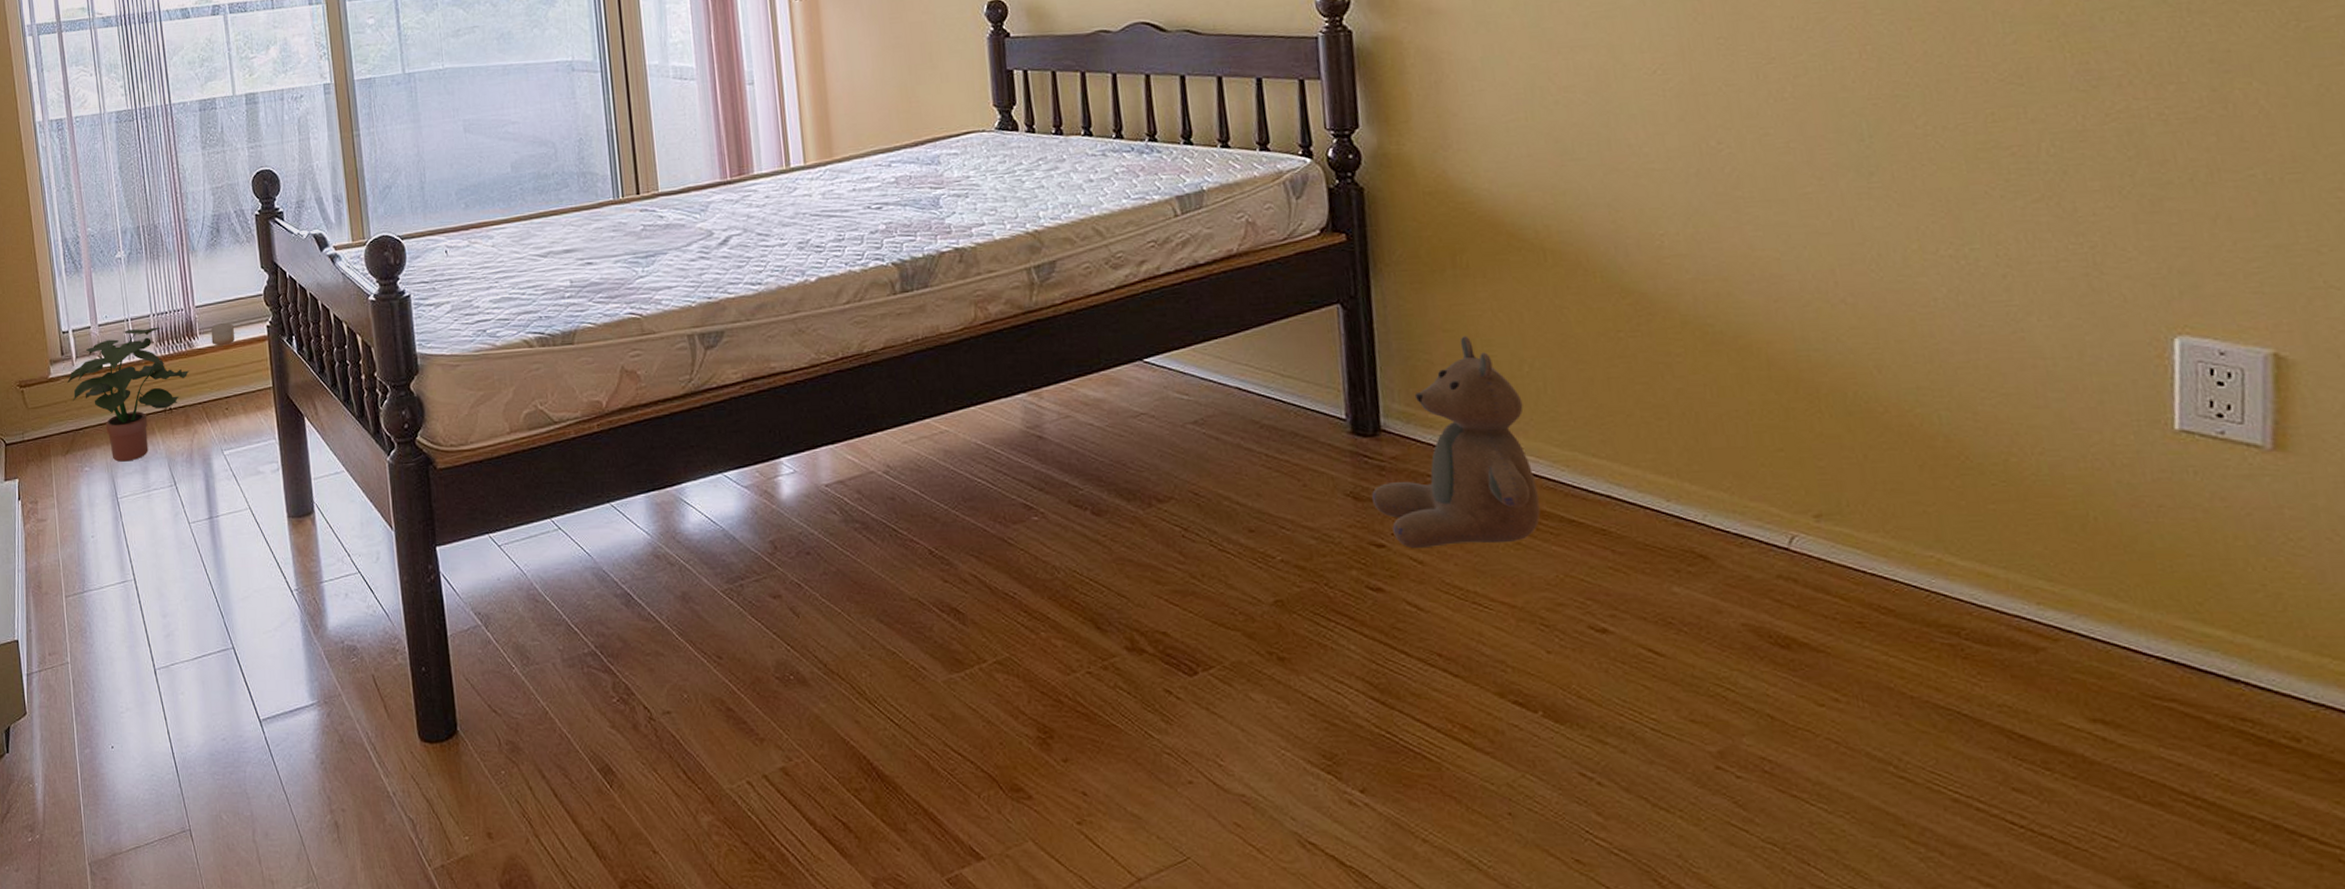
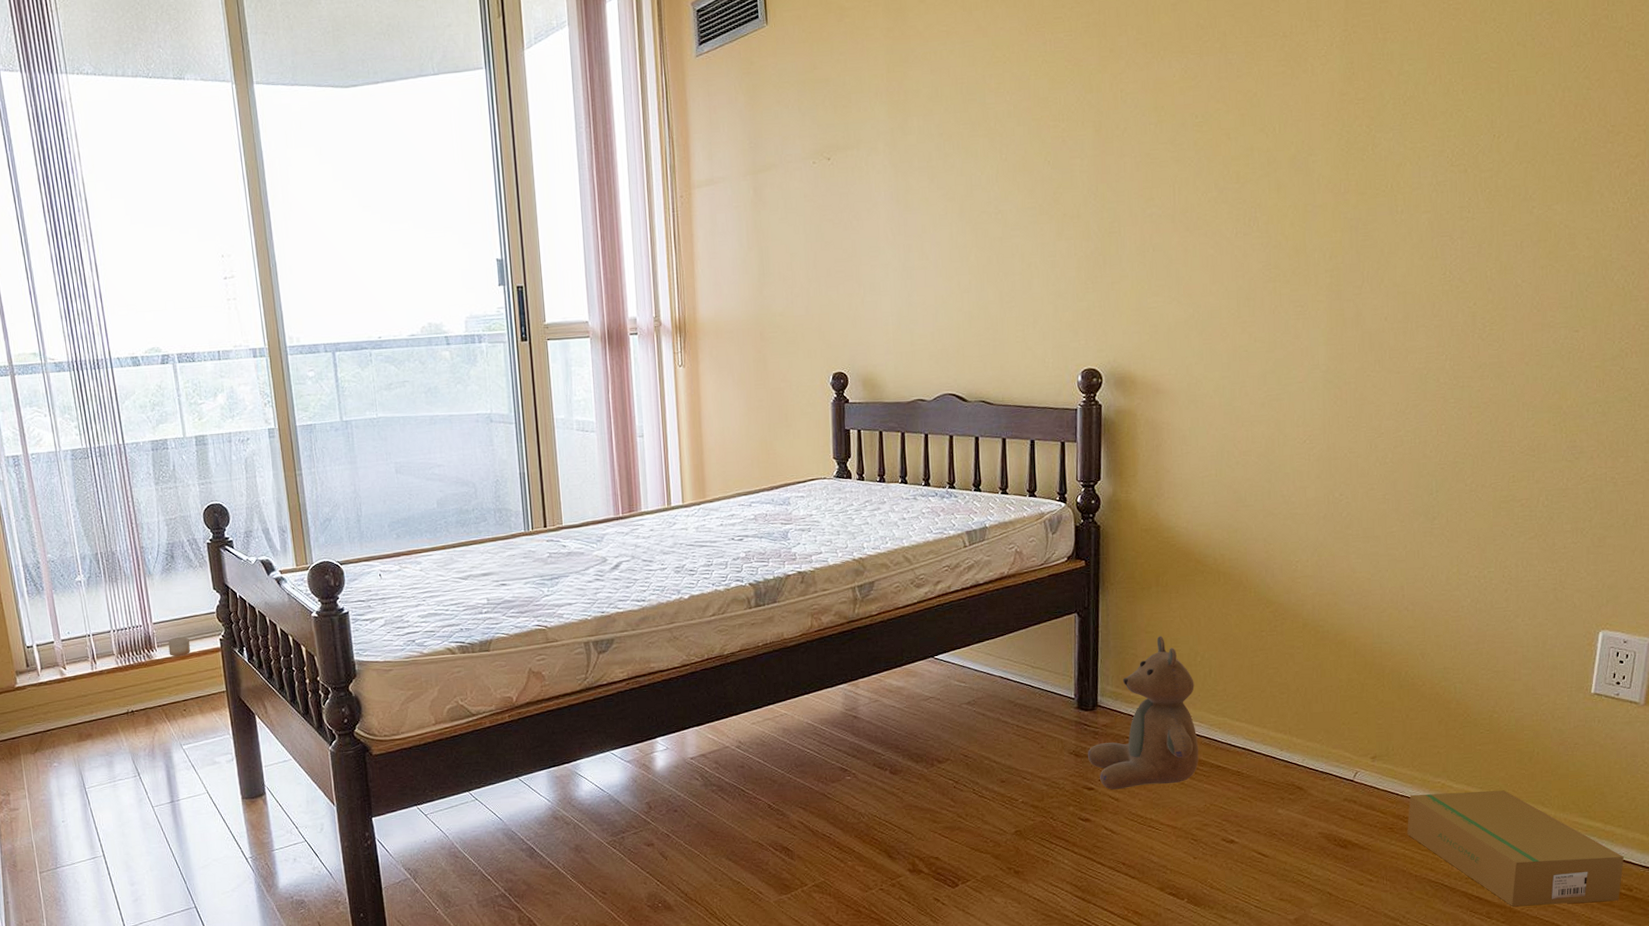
potted plant: present [67,327,190,462] -> none [33,641,149,758]
box: none [1885,572,2279,757] -> present [1407,790,1624,906]

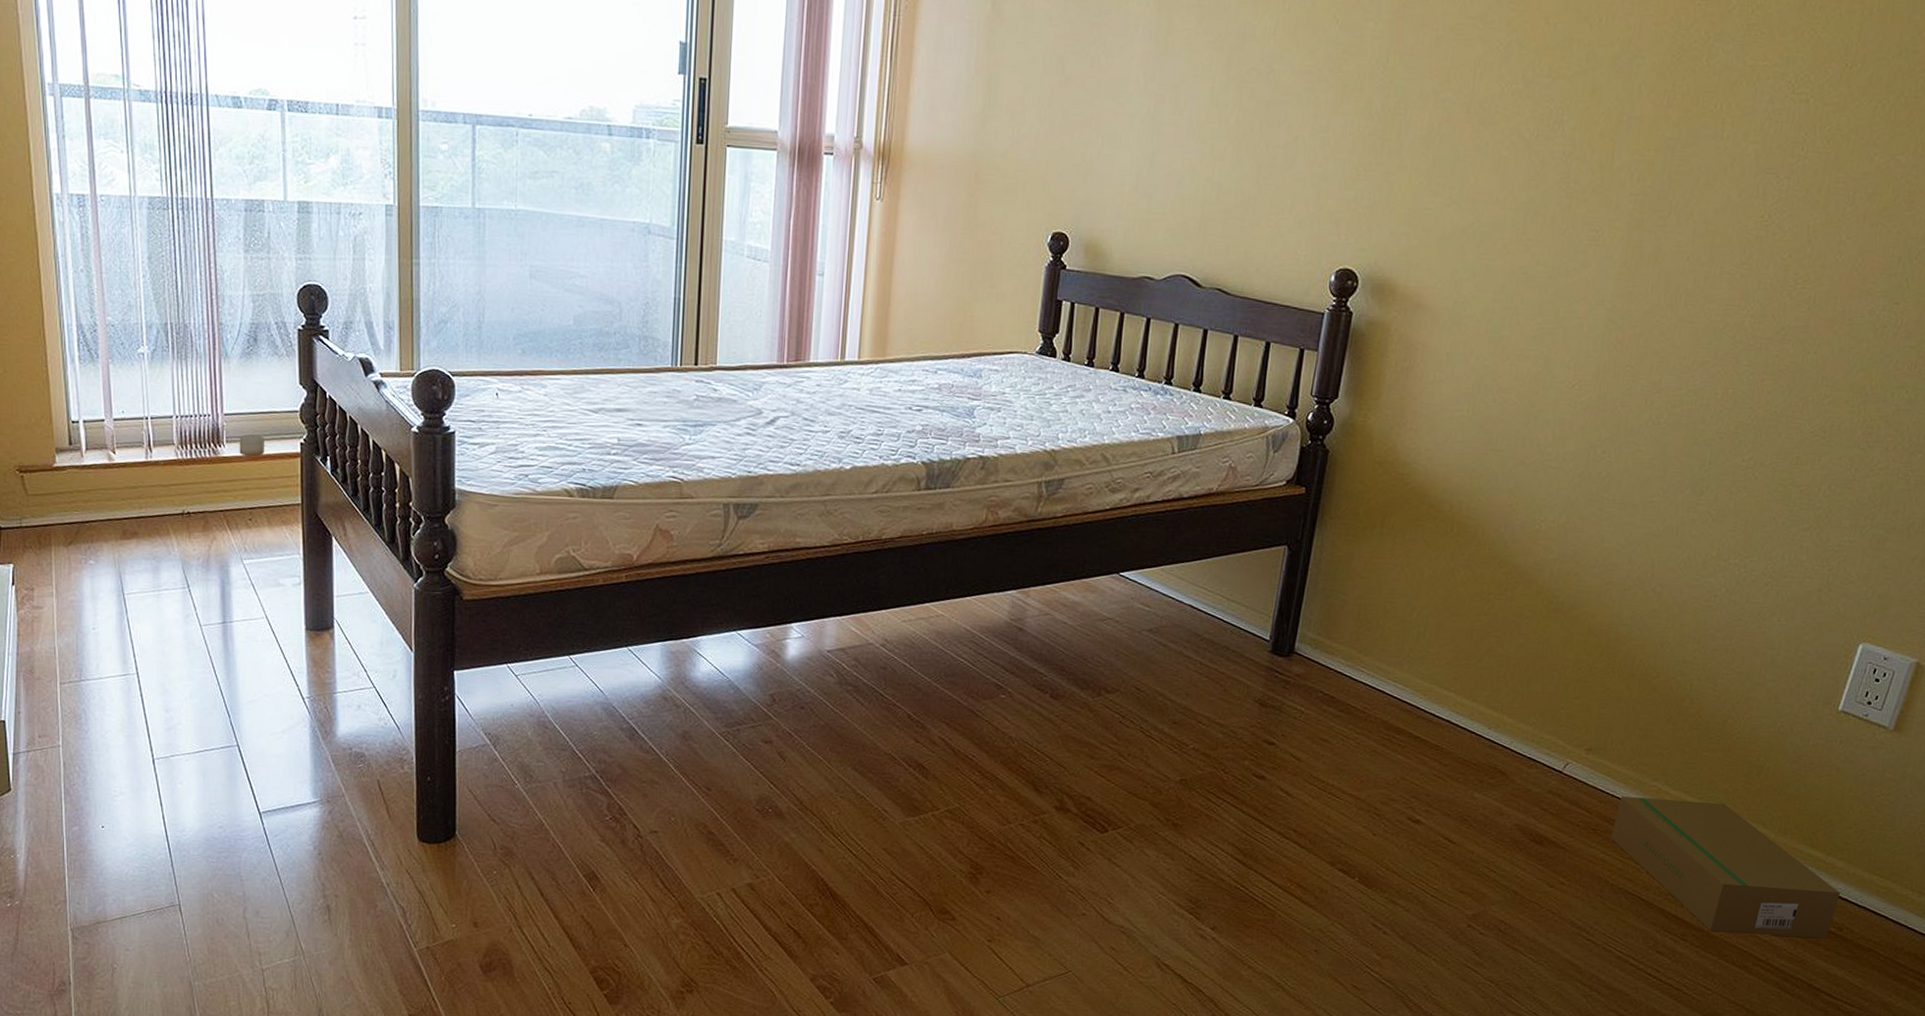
teddy bear: present [1088,636,1199,790] -> none [1274,583,1406,750]

